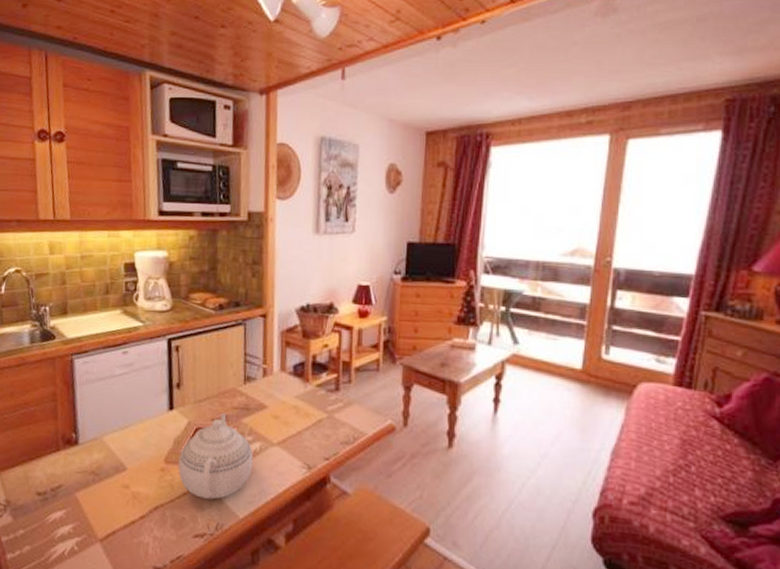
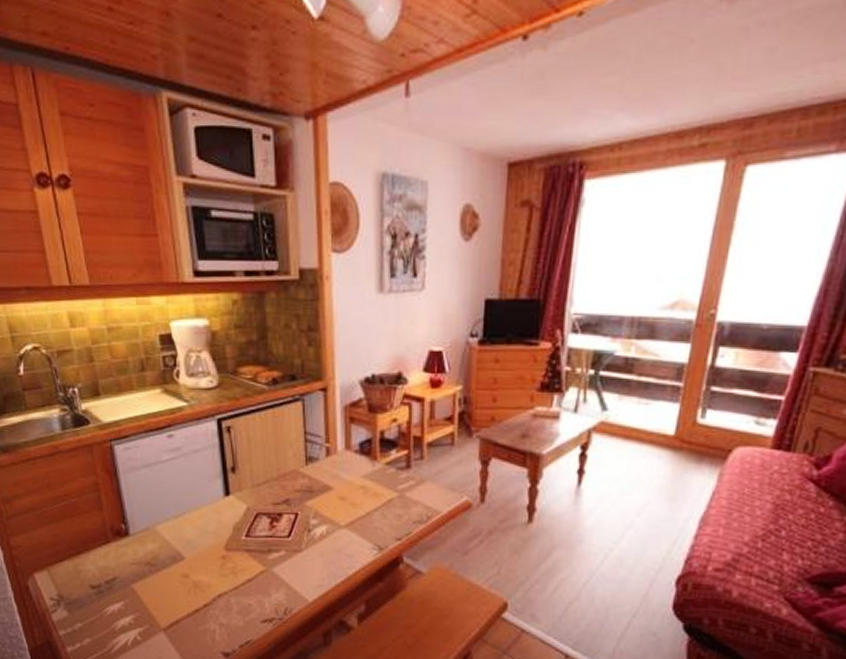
teapot: present [178,413,254,500] -> none [240,496,321,585]

